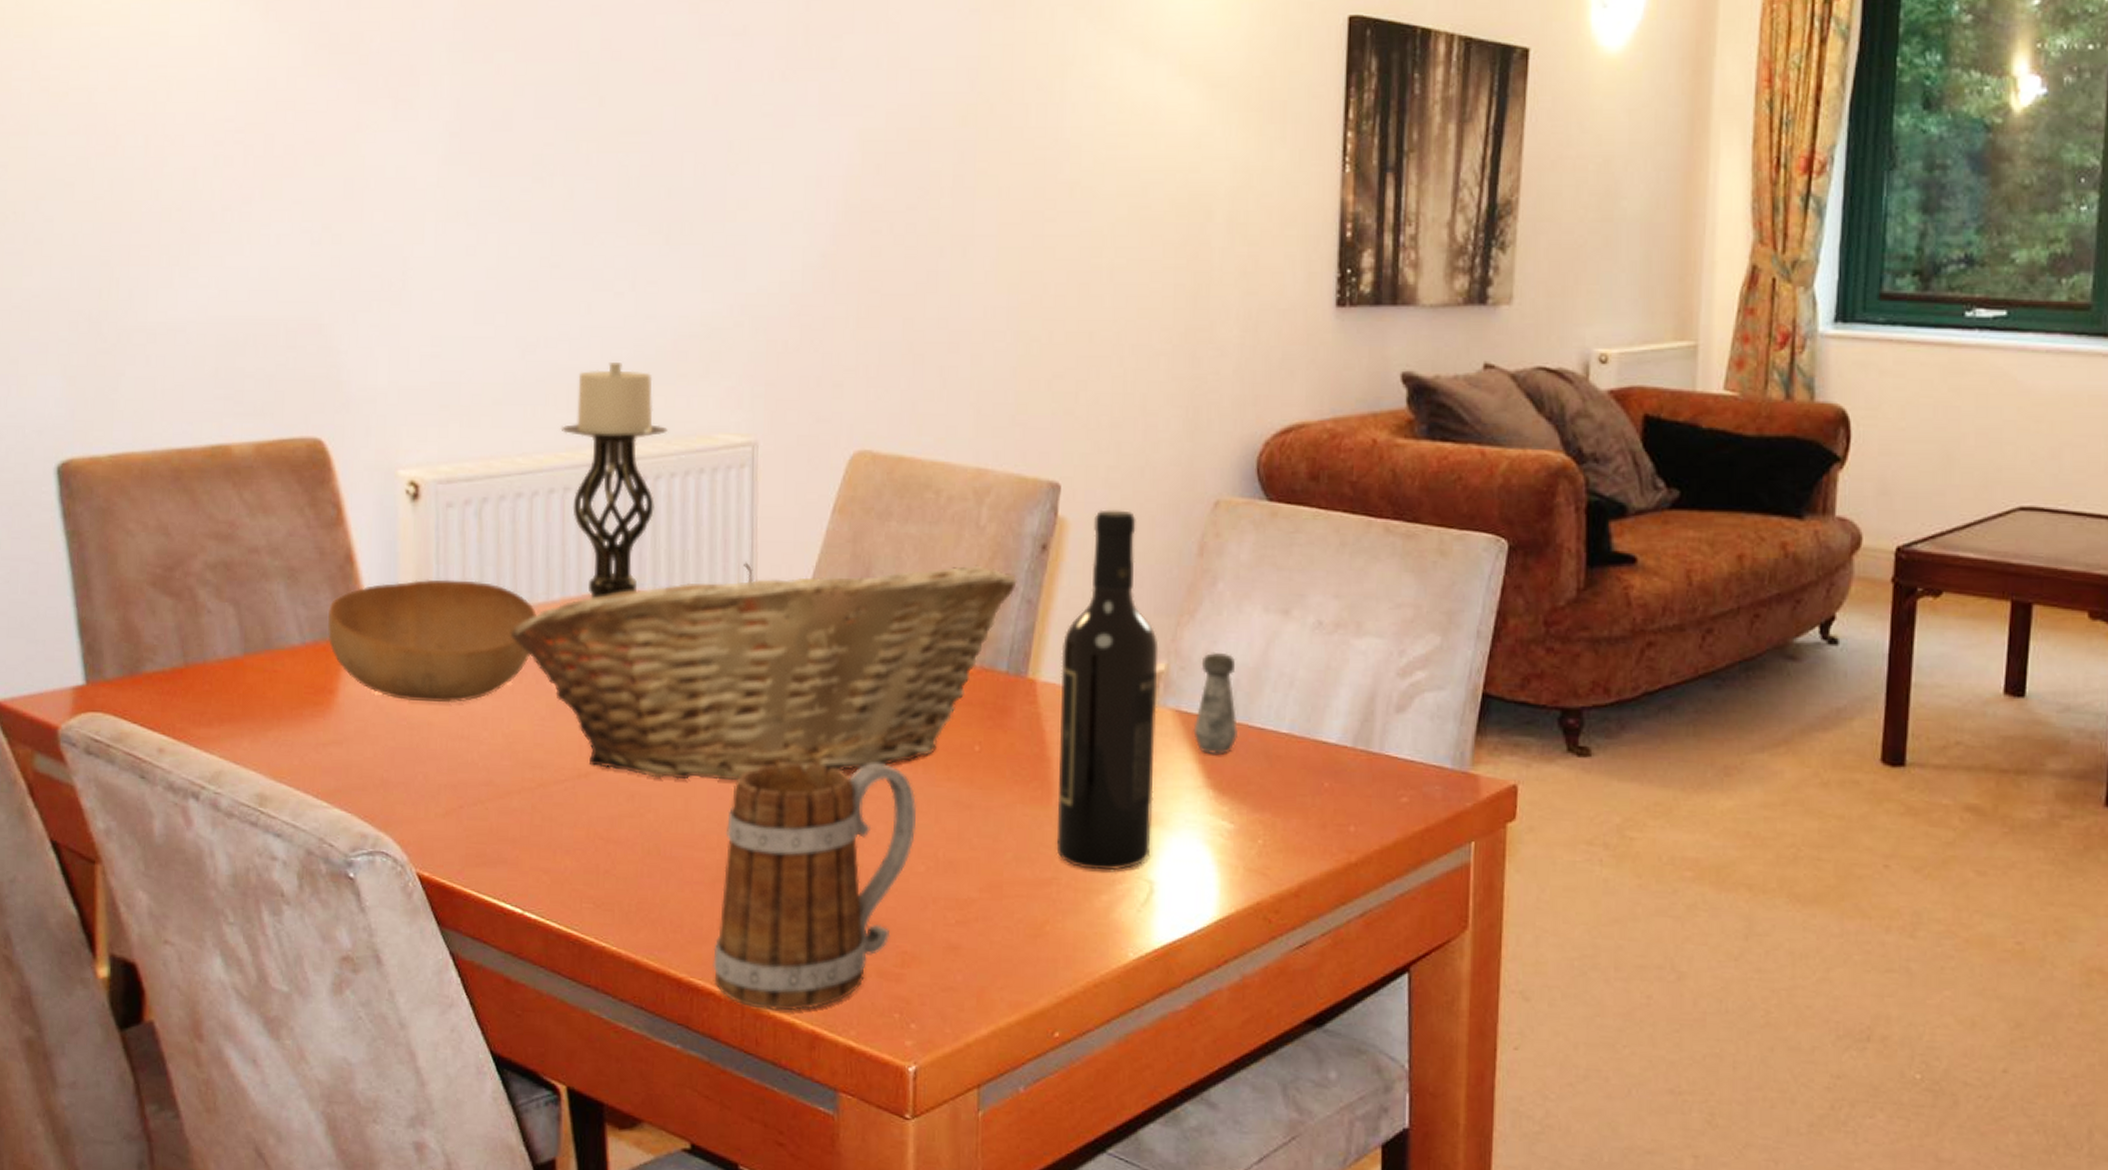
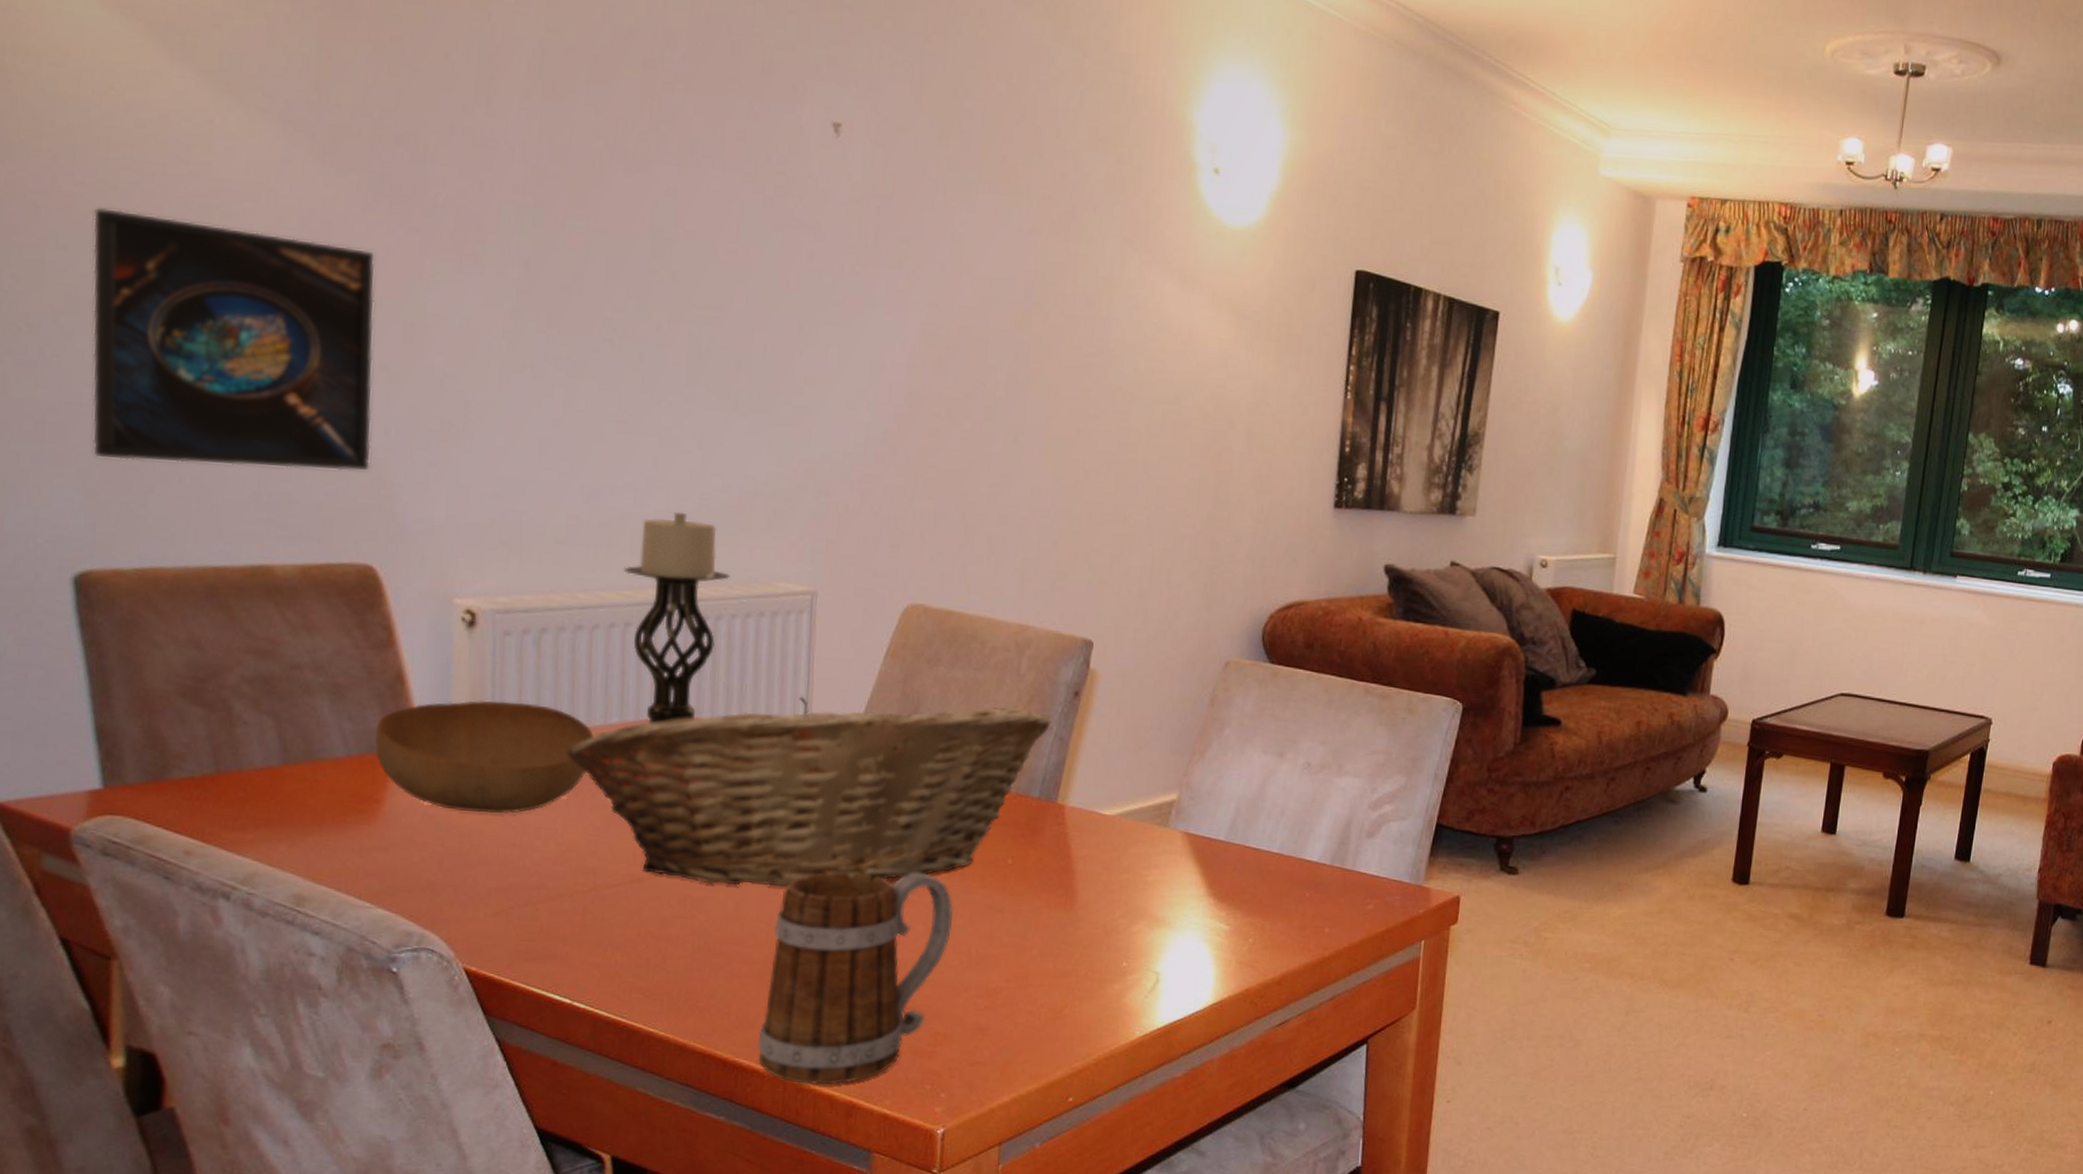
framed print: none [67,87,318,344] -> present [92,207,376,472]
wine bottle: present [1056,509,1159,871] -> none [1076,664,1173,964]
salt shaker: present [1193,651,1238,754] -> none [1198,785,1237,869]

